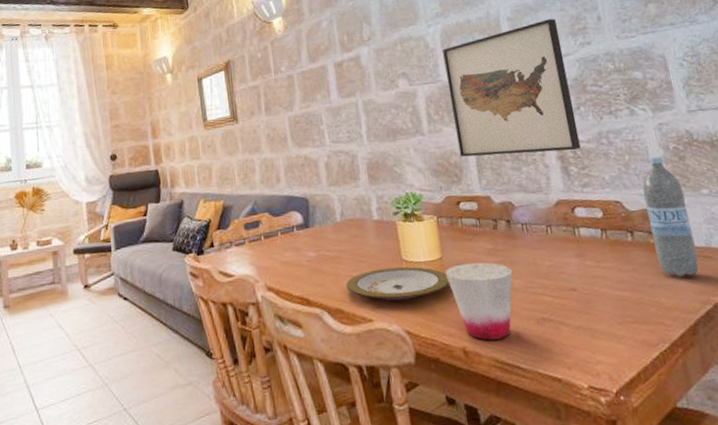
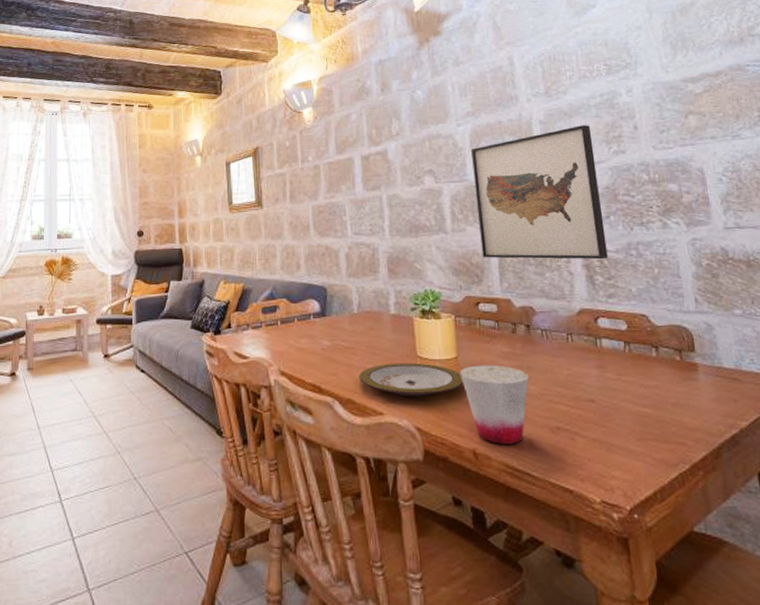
water bottle: present [642,156,699,277] -> none [671,272,727,397]

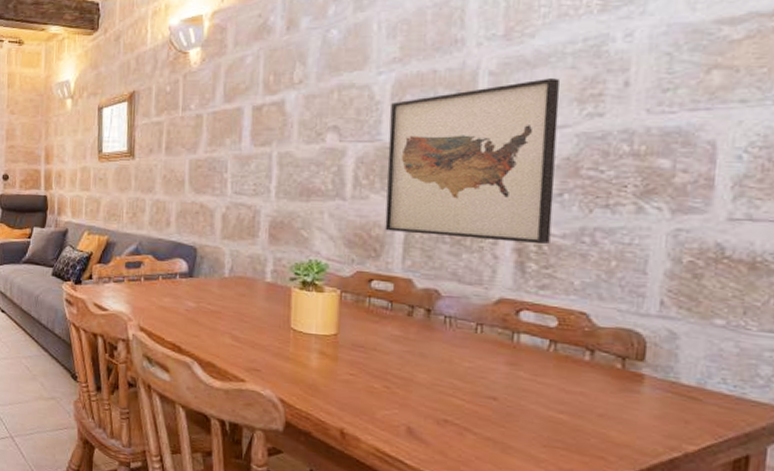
plate: present [359,362,464,396] -> none [223,332,341,370]
cup: present [459,365,529,444] -> none [337,344,420,430]

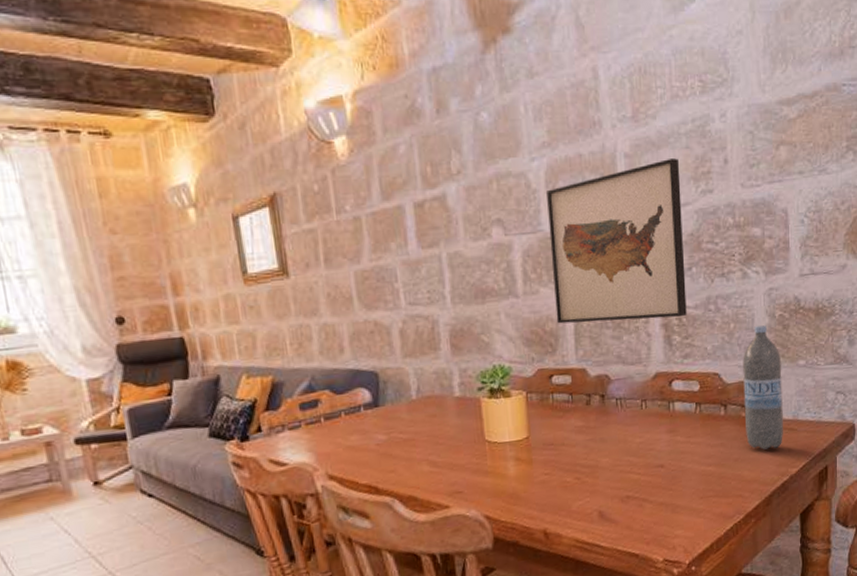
water bottle: none [619,268,686,415] -> present [743,324,783,450]

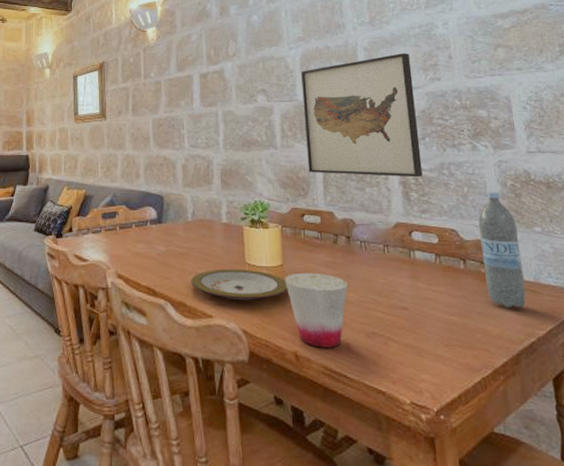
plate: none [421,447,536,486] -> present [191,269,288,300]
cup: none [530,441,602,521] -> present [284,272,348,348]

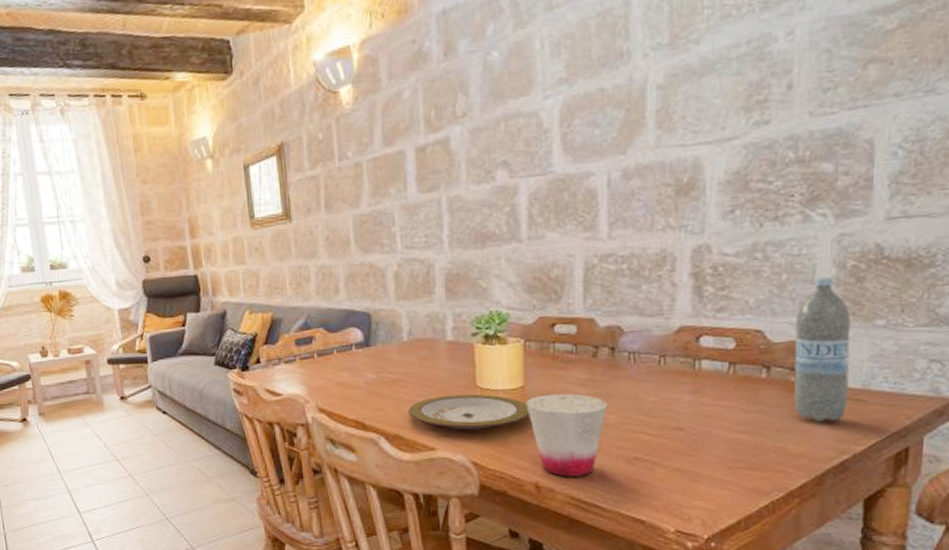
wall art: present [301,53,423,178] -> none [561,87,727,270]

